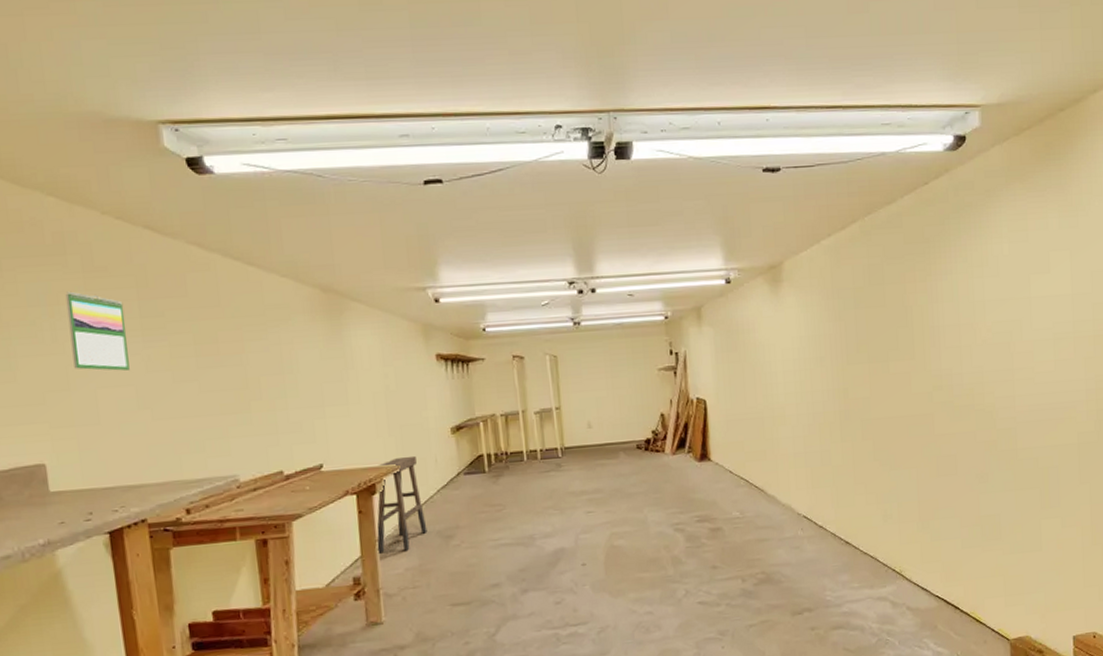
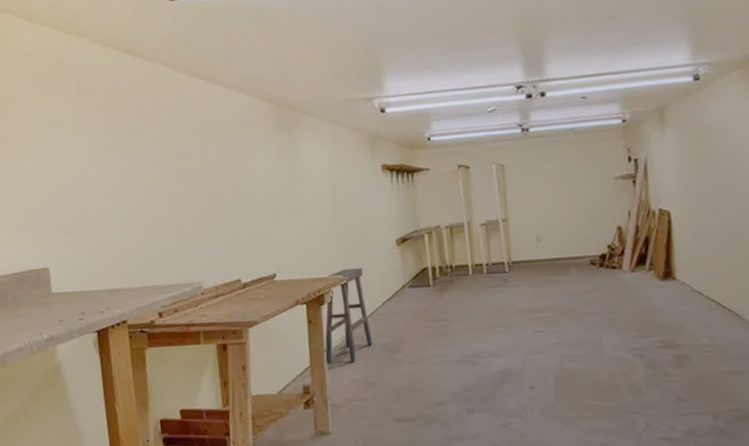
calendar: present [65,291,130,371] -> none [65,113,114,185]

